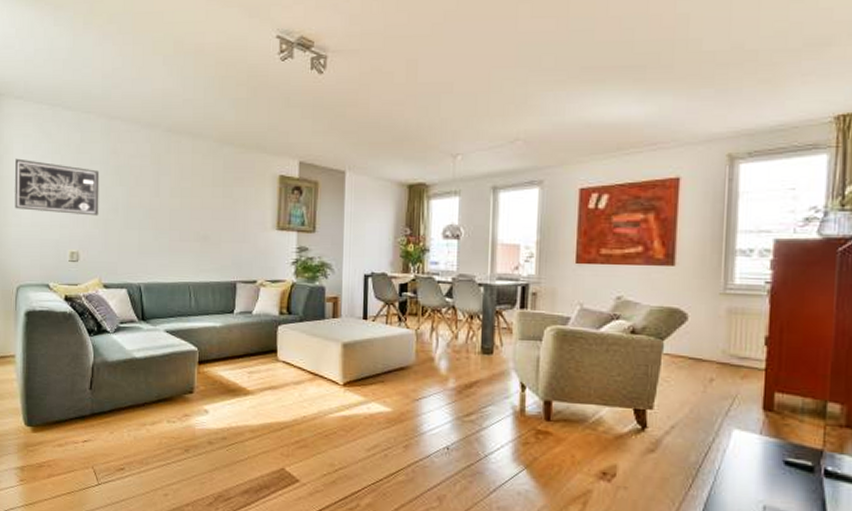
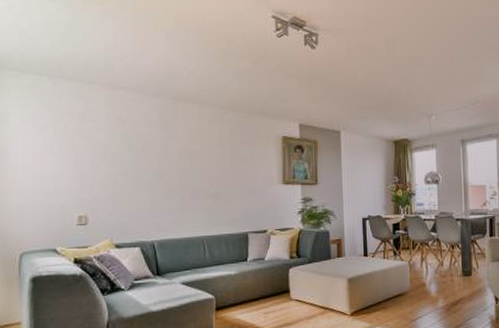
wall art: present [15,158,100,216] -> none [13,128,107,180]

